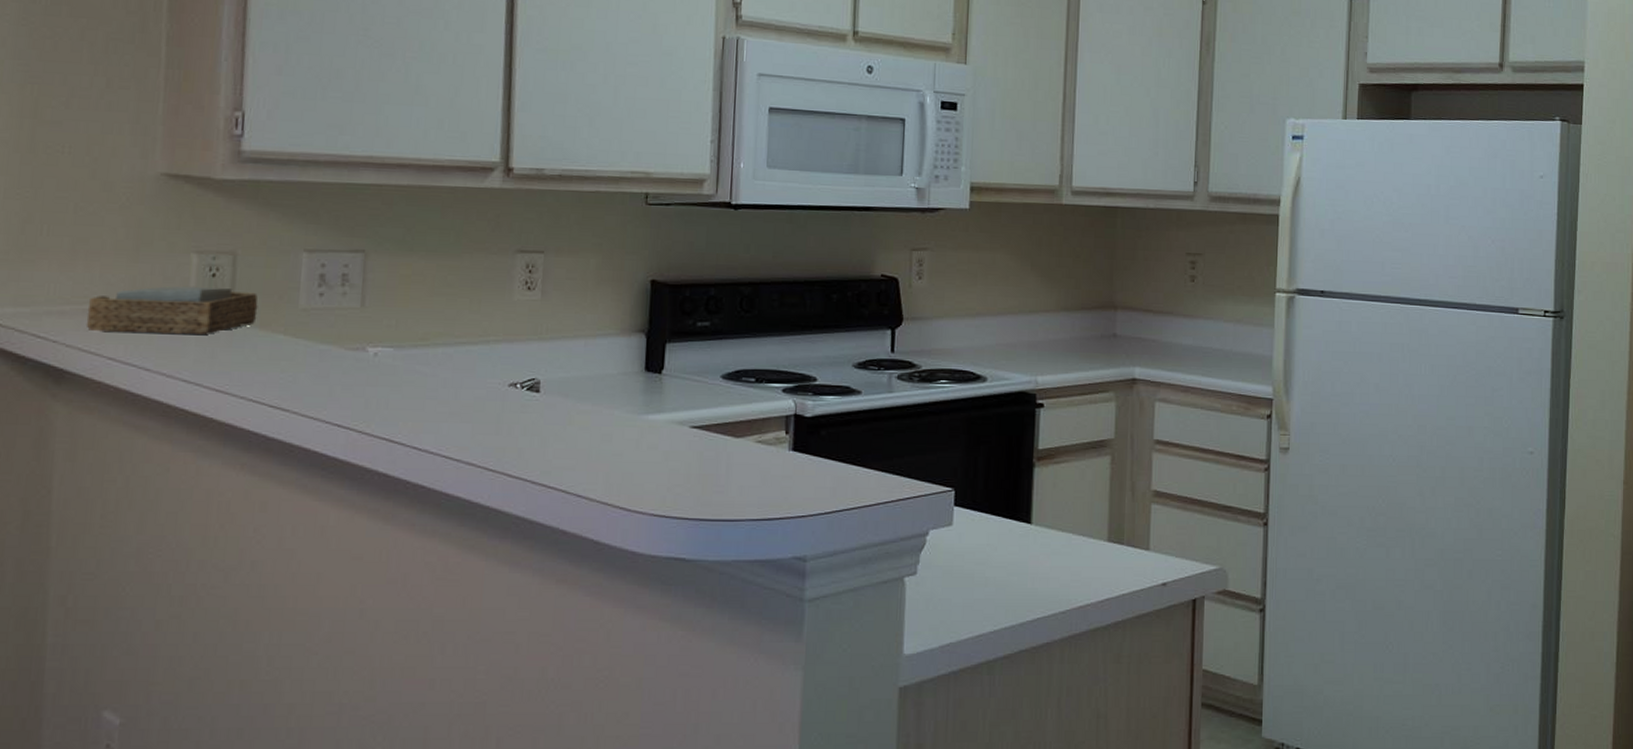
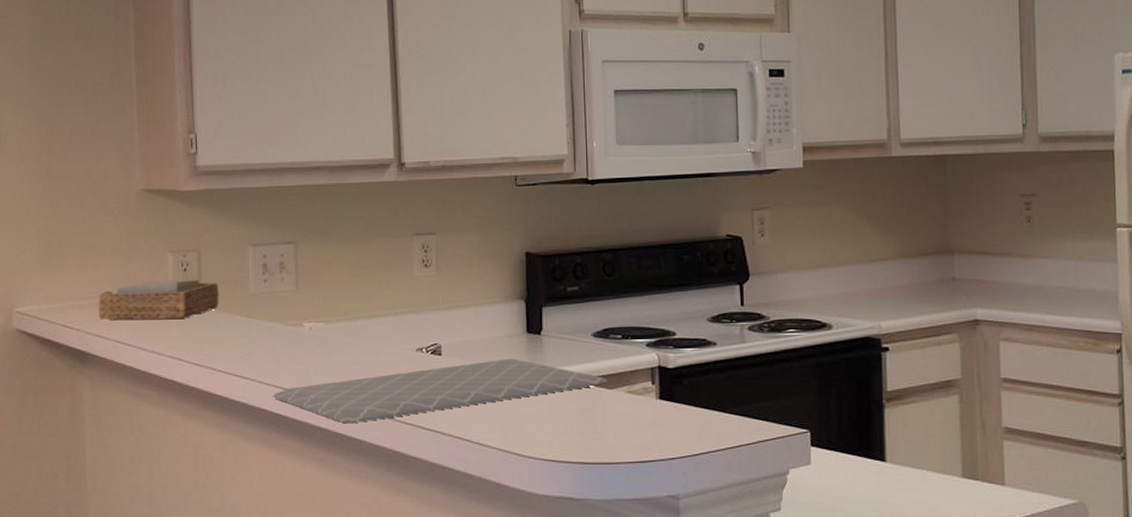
placemat: none [318,399,735,467] -> present [272,358,608,423]

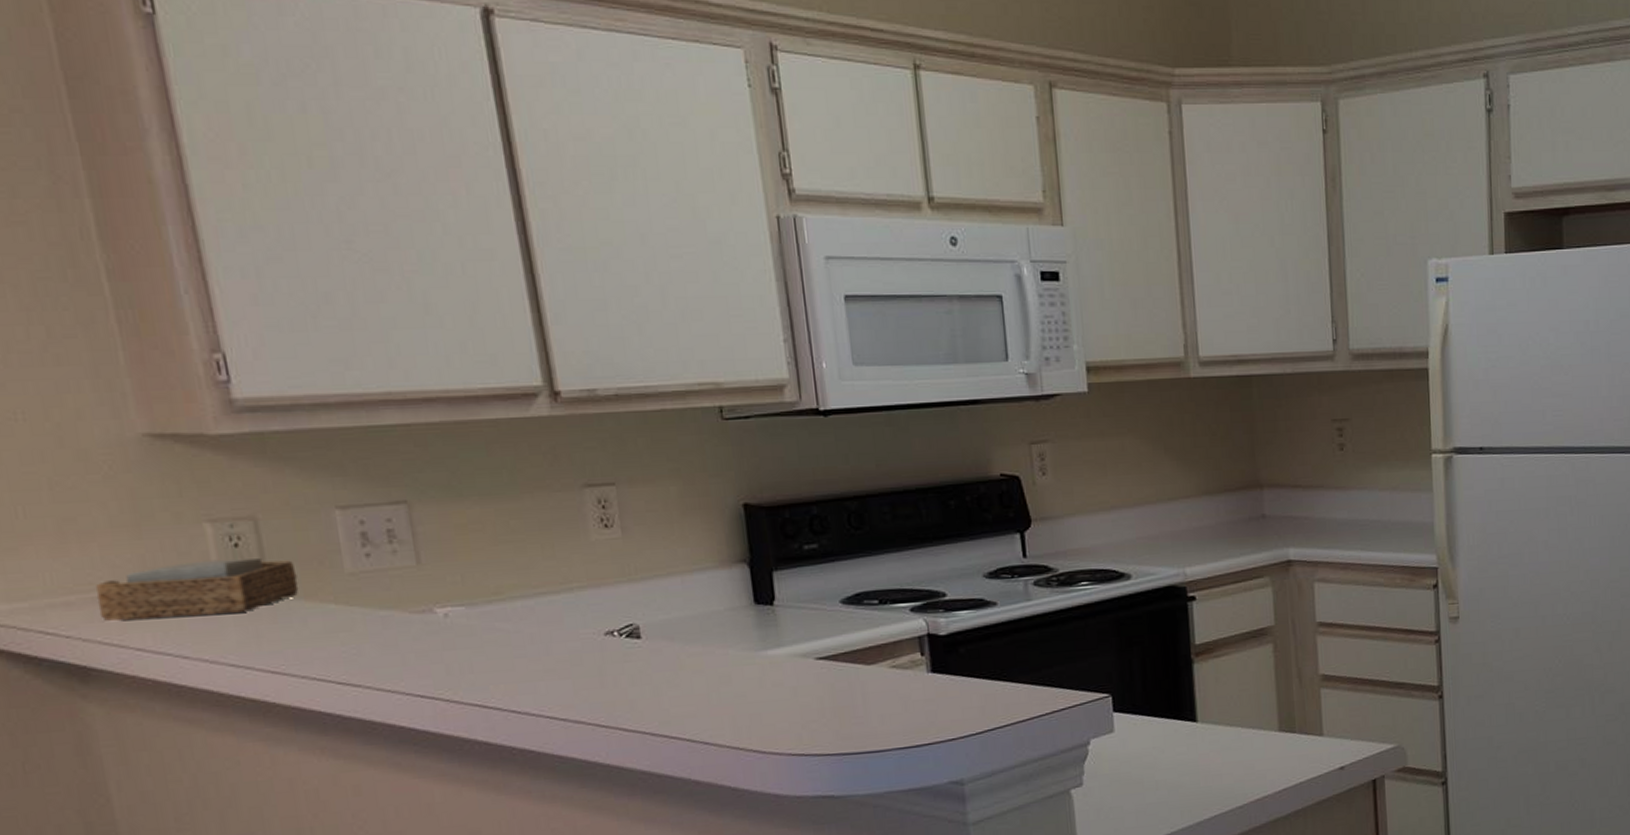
placemat: present [272,358,608,423] -> none [400,636,865,732]

